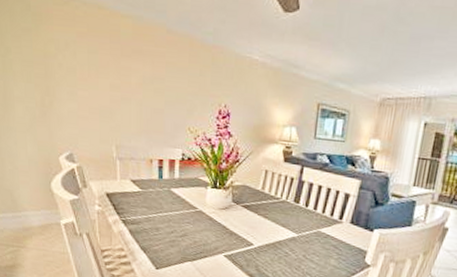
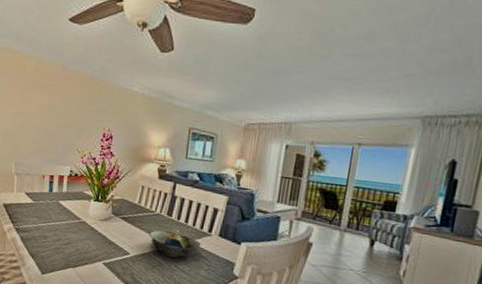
decorative bowl: none [274,217,331,248] -> present [149,229,201,258]

